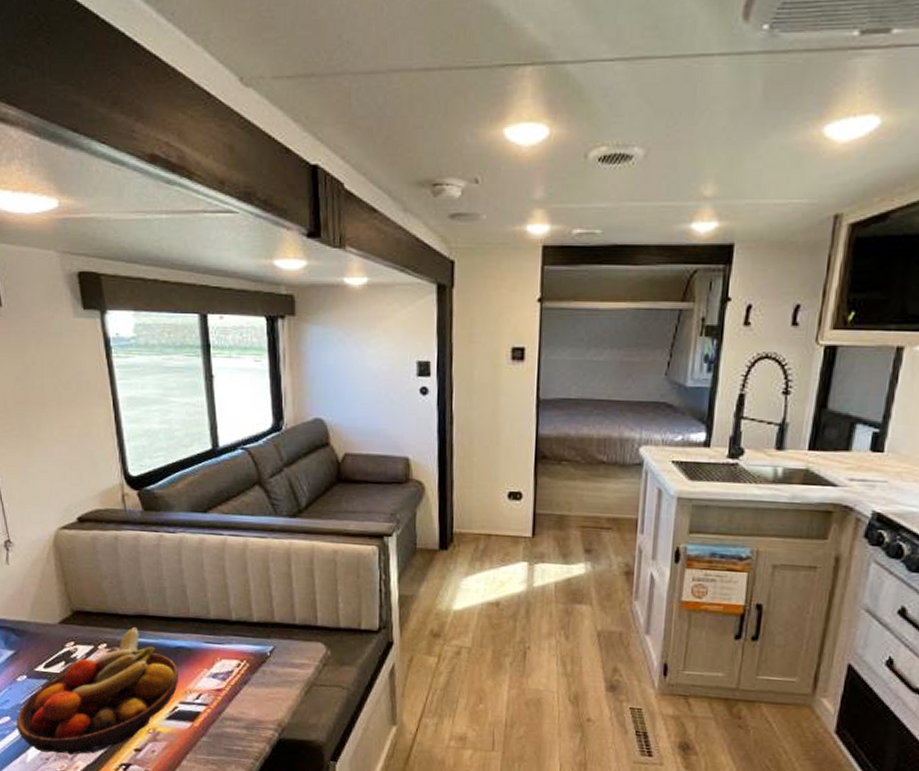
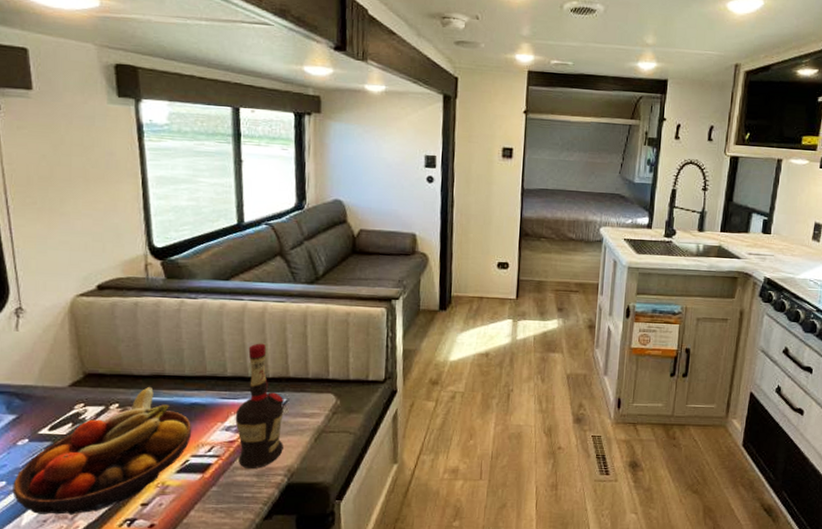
liquor: none [221,583,272,721] -> present [235,343,284,469]

